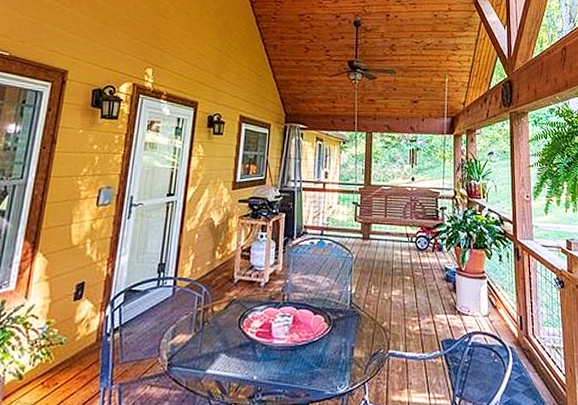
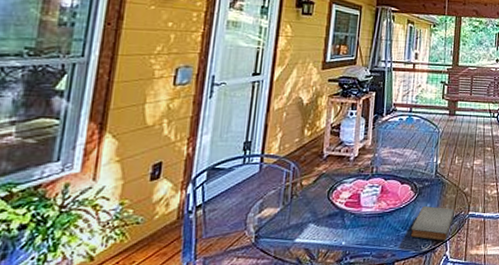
book: none [325,341,372,382] -> present [410,206,454,241]

